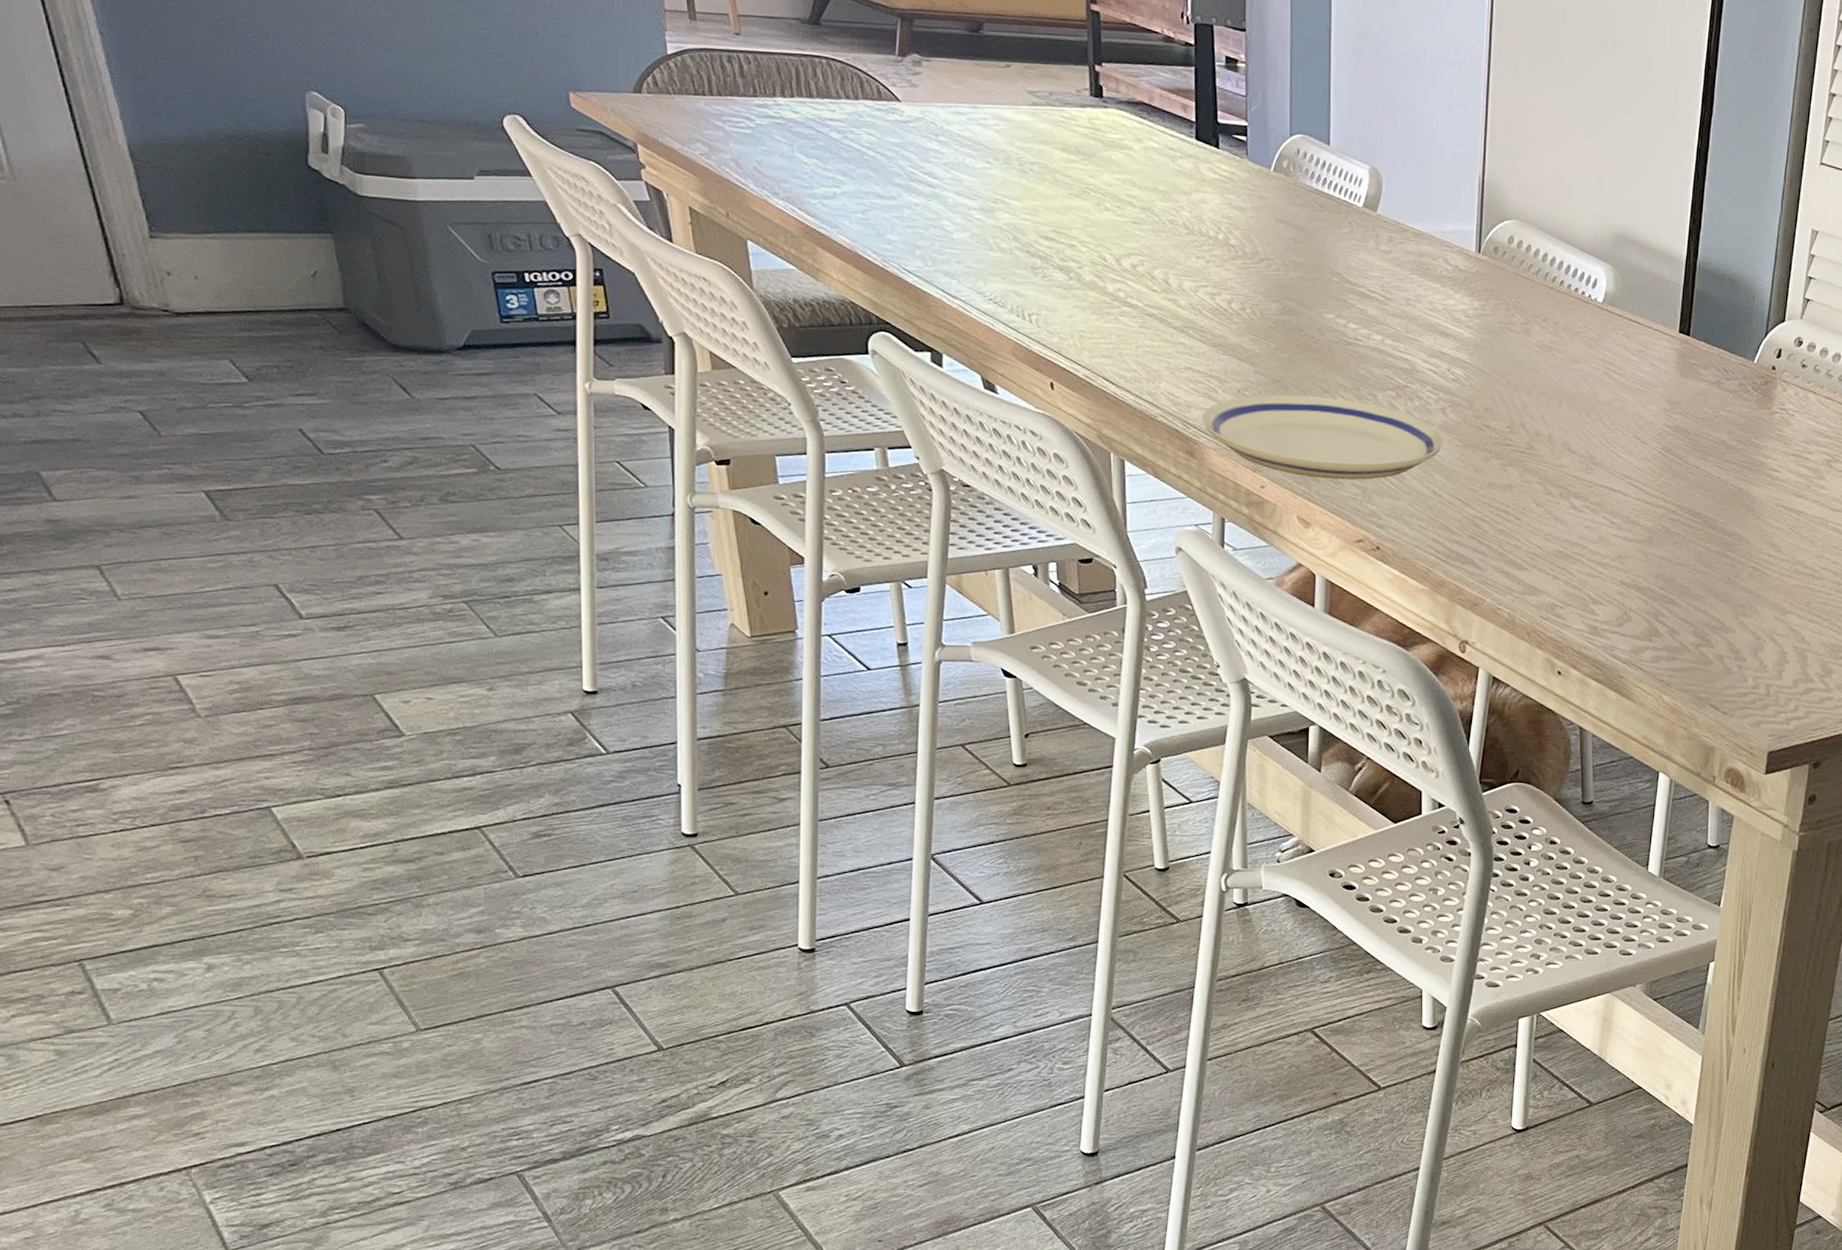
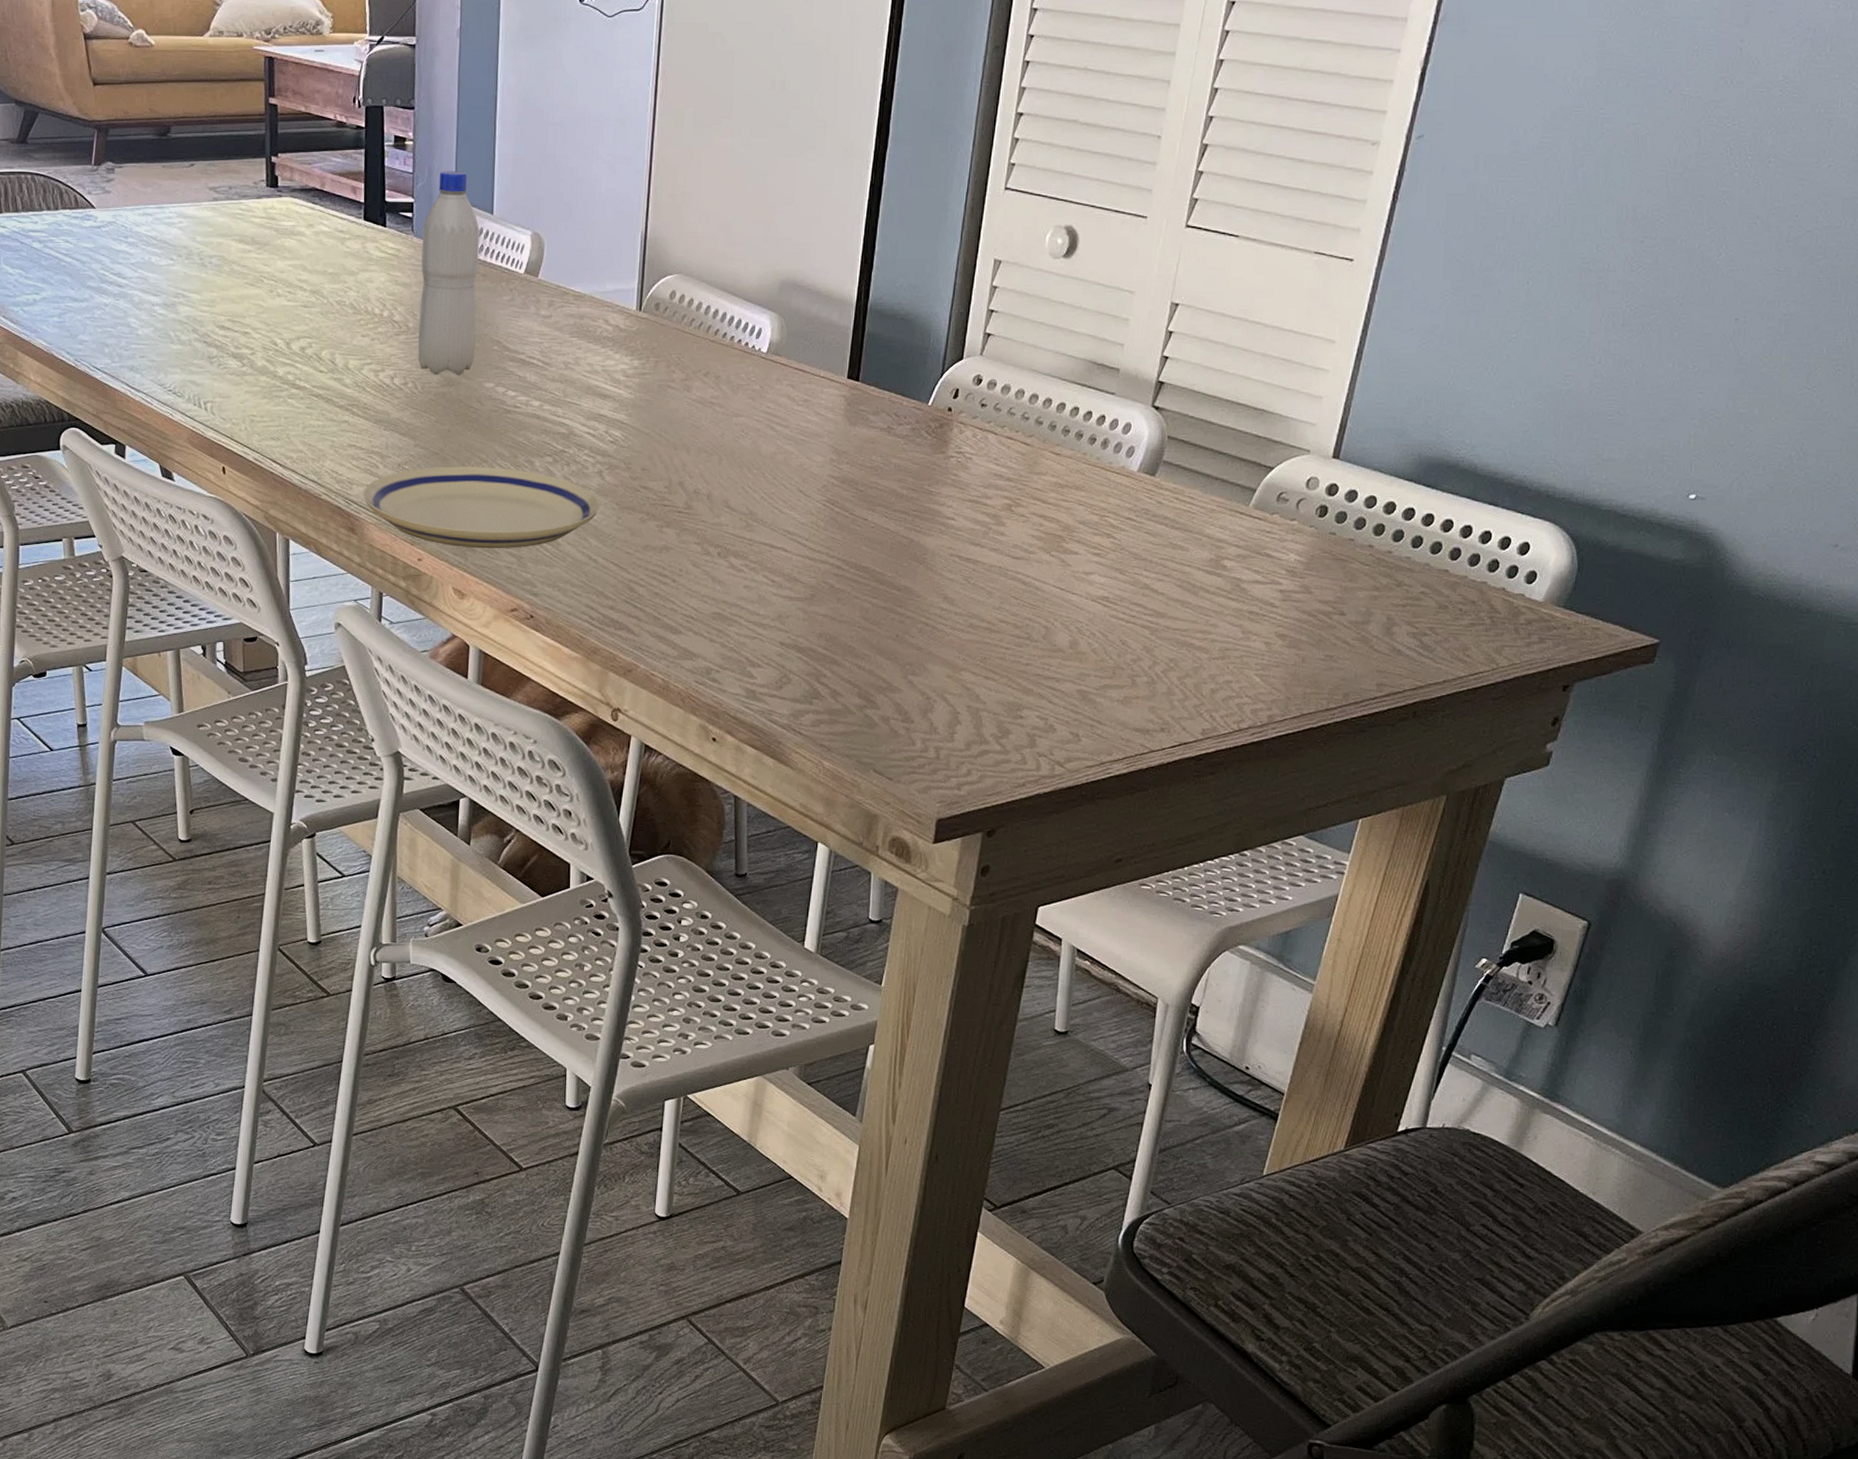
water bottle: none [1255,97,1316,304] -> present [418,171,480,375]

